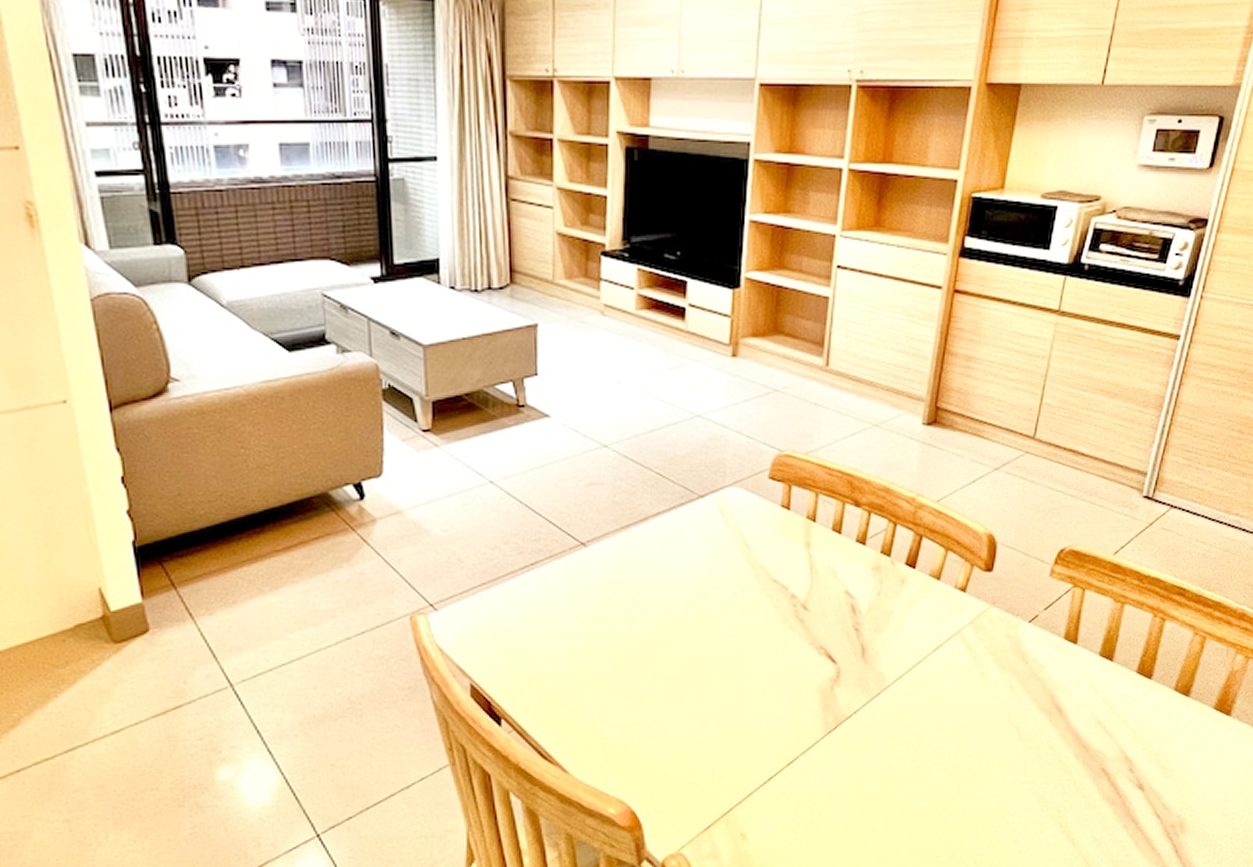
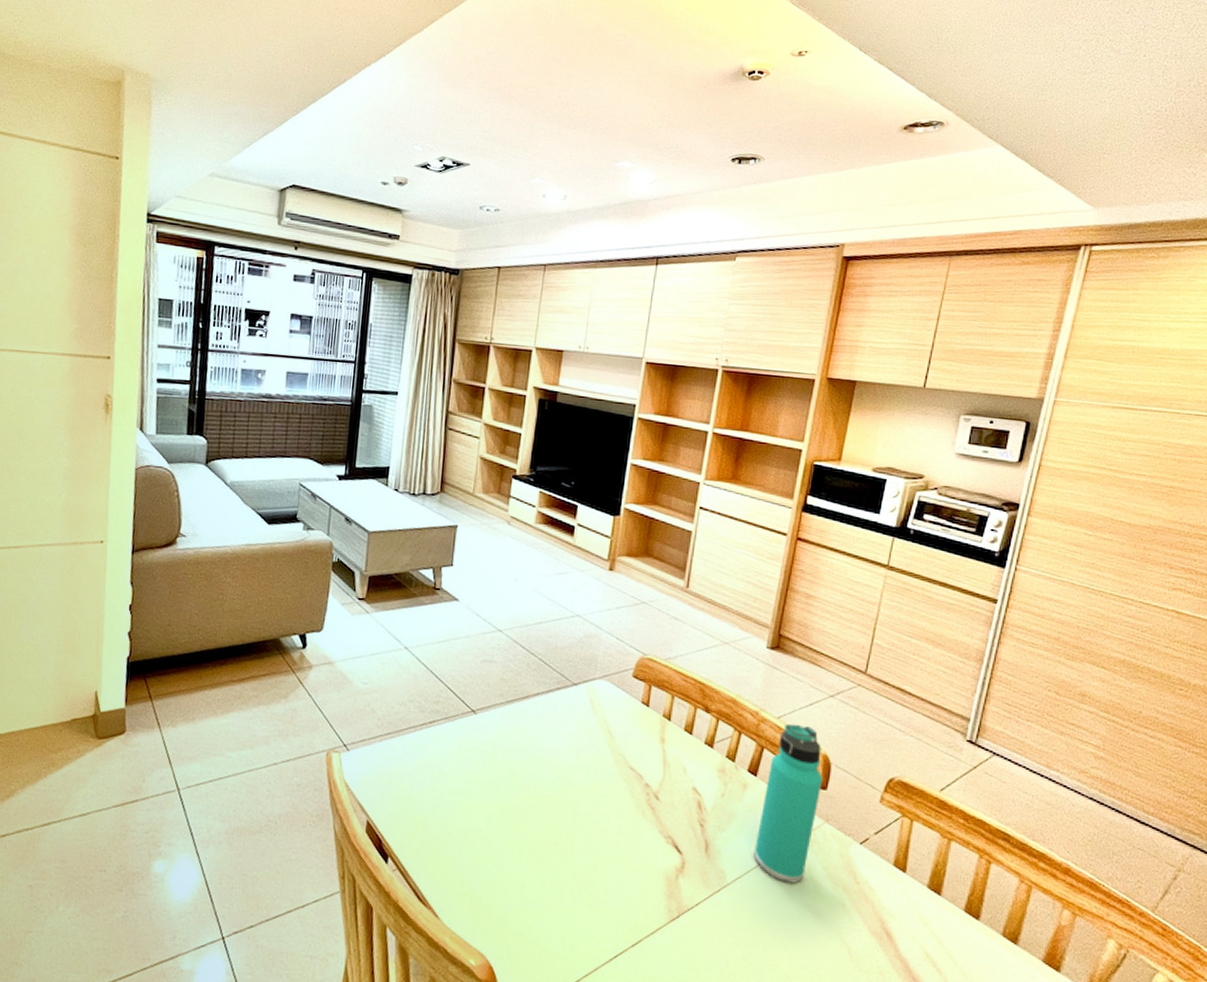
thermos bottle: none [914,505,988,674] -> present [753,723,823,883]

